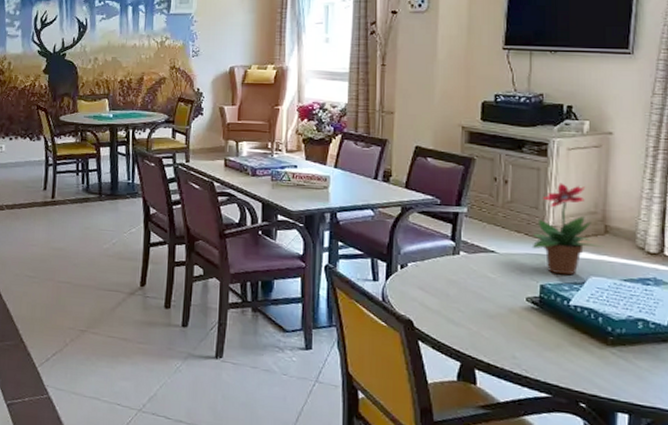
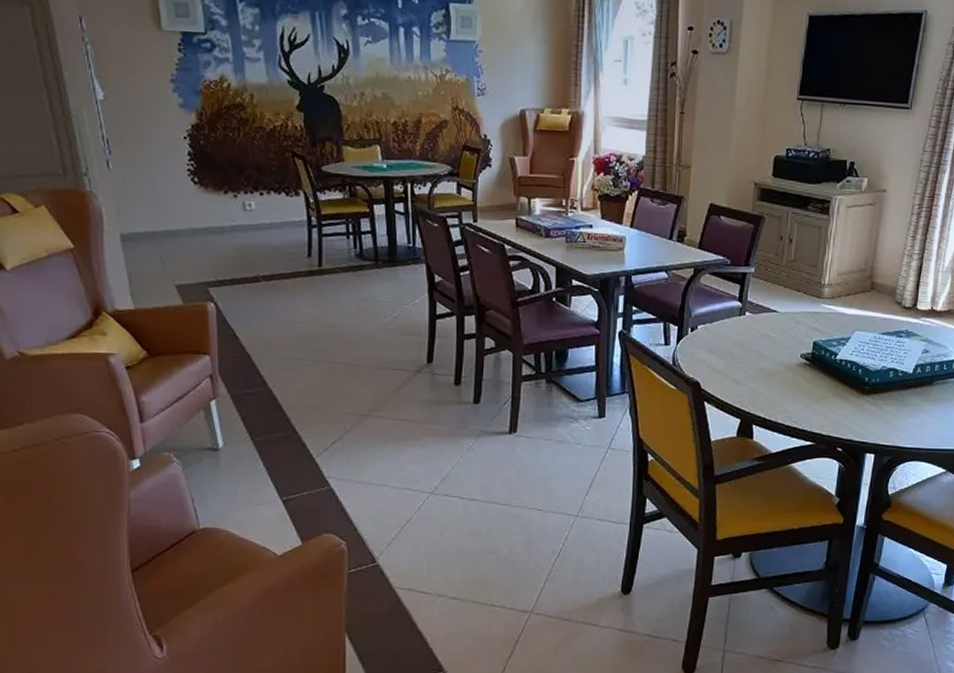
potted flower: present [532,183,604,275] -> none [809,241,869,331]

